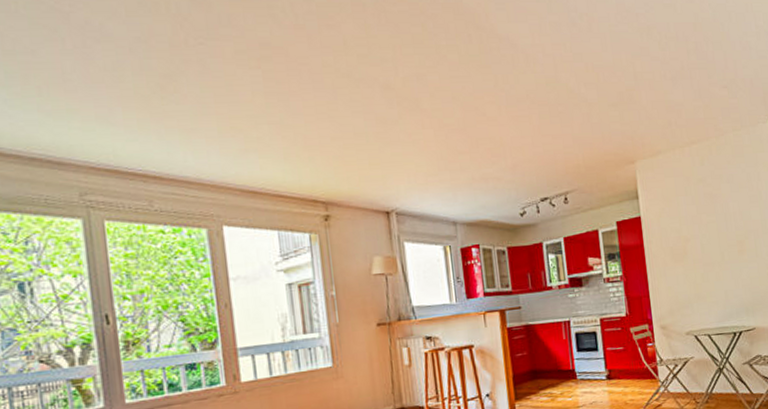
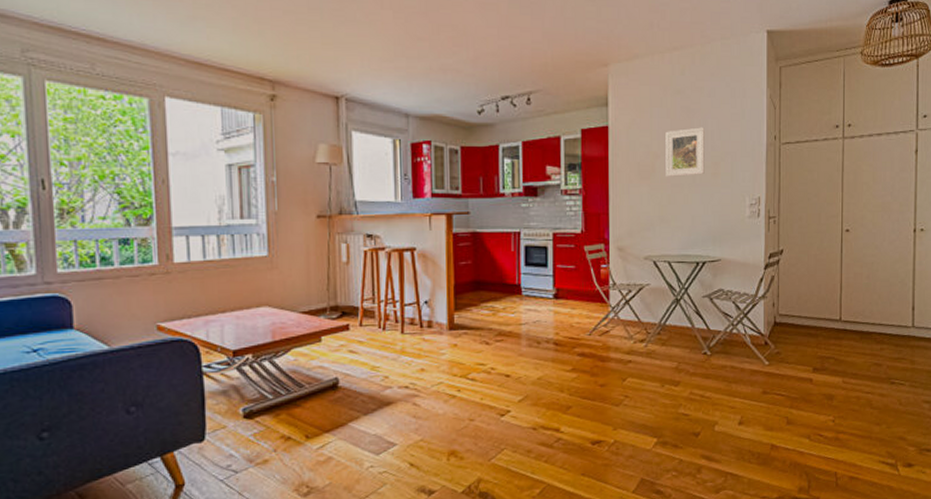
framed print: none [693,210,732,258] -> present [665,127,705,177]

